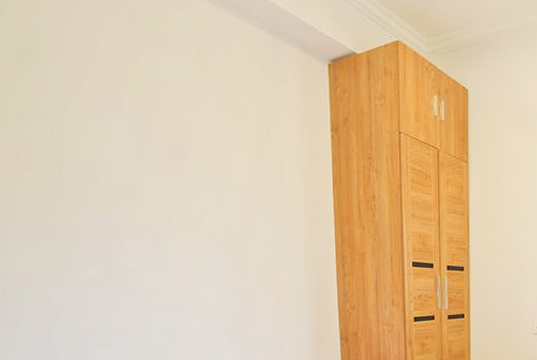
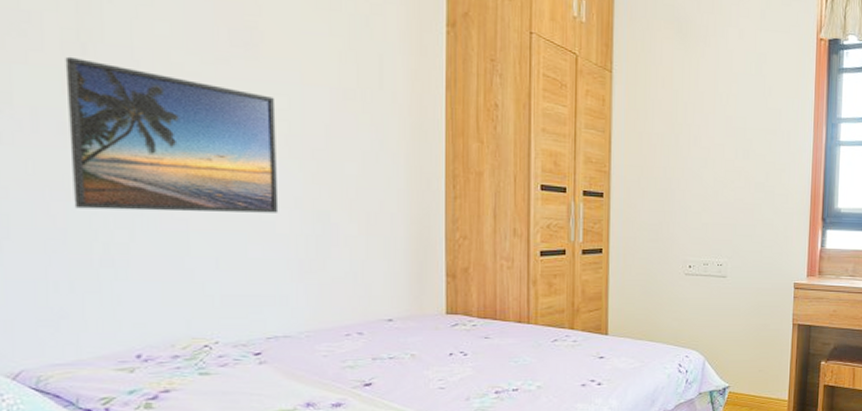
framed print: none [47,174,211,293] -> present [65,56,279,213]

